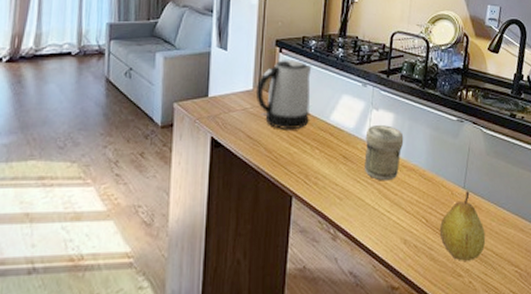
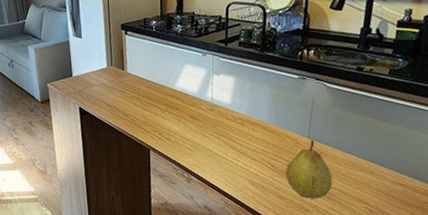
kettle: present [255,58,312,129] -> none [109,38,158,97]
jar: present [364,125,404,181] -> none [209,87,246,135]

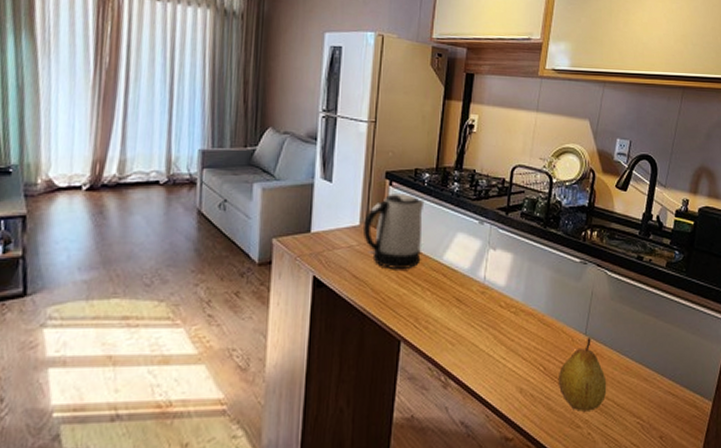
kettle: none [109,38,158,97] -> present [362,192,425,269]

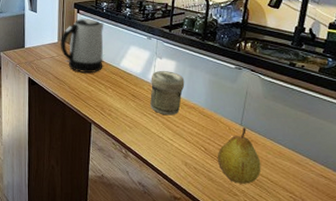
jar: none [480,266,522,326] -> present [150,71,185,116]

